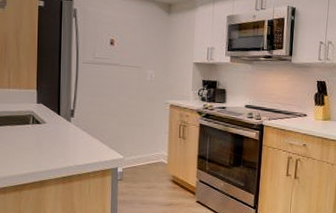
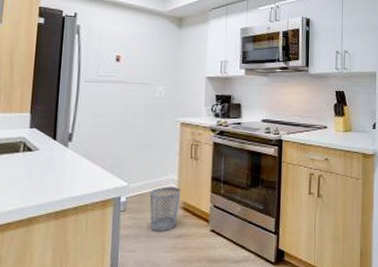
wastebasket: none [143,161,171,200] -> present [149,186,181,231]

